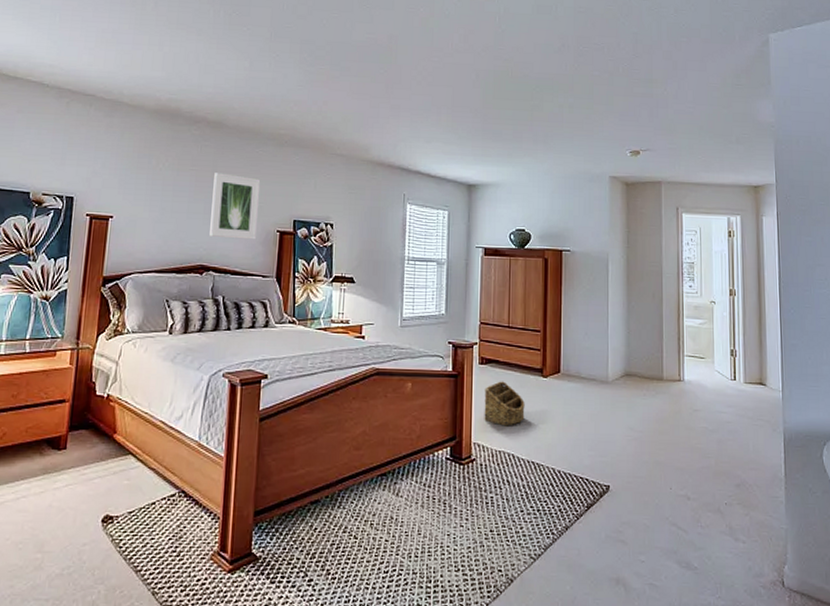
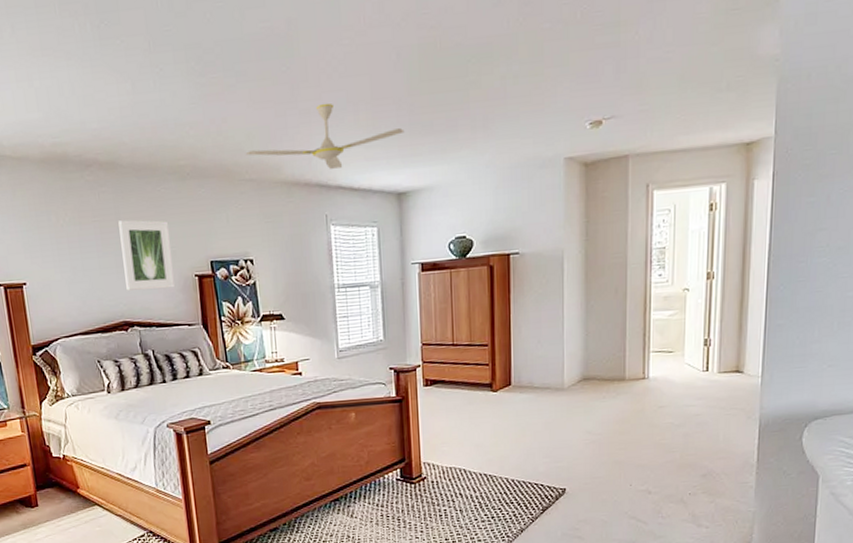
ceiling fan: none [339,103,478,157] -> present [245,103,405,169]
basket: present [484,381,525,426] -> none [431,400,475,444]

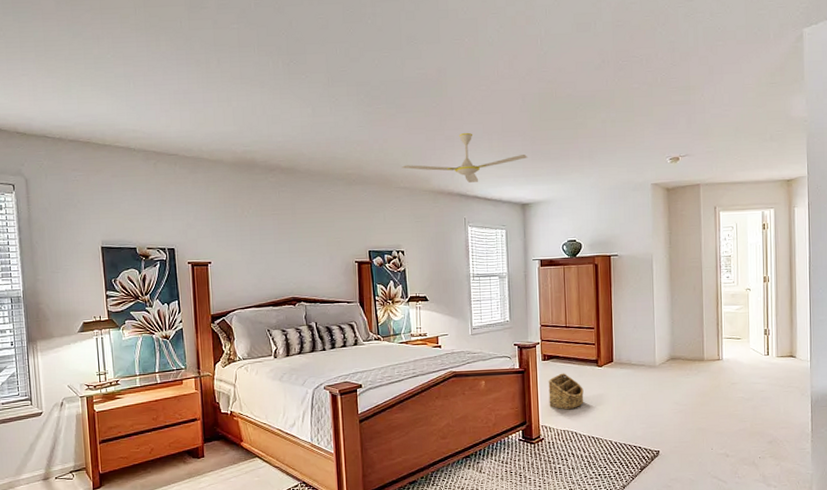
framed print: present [118,219,175,291] -> none [294,214,337,272]
basket: none [431,400,475,444] -> present [548,373,584,410]

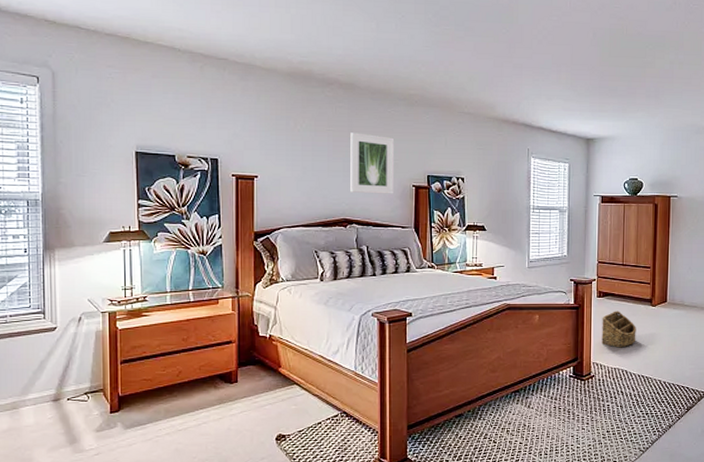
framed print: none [294,214,337,272] -> present [350,133,394,194]
ceiling fan: present [401,132,528,183] -> none [466,62,595,113]

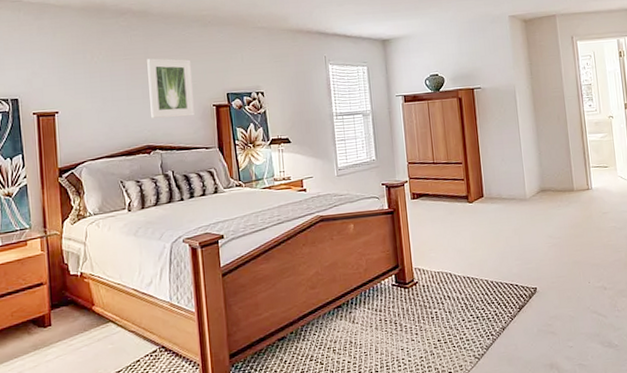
basket: present [602,311,636,348] -> none [419,211,457,250]

